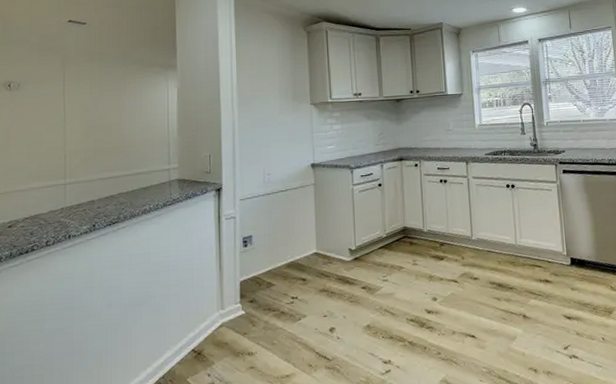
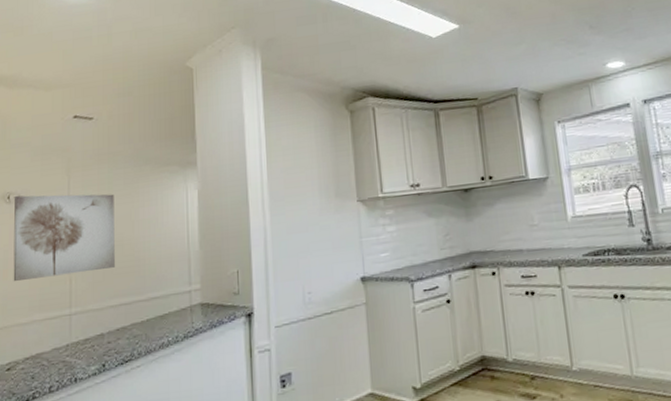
wall art: none [14,84,104,156] -> present [13,194,115,282]

